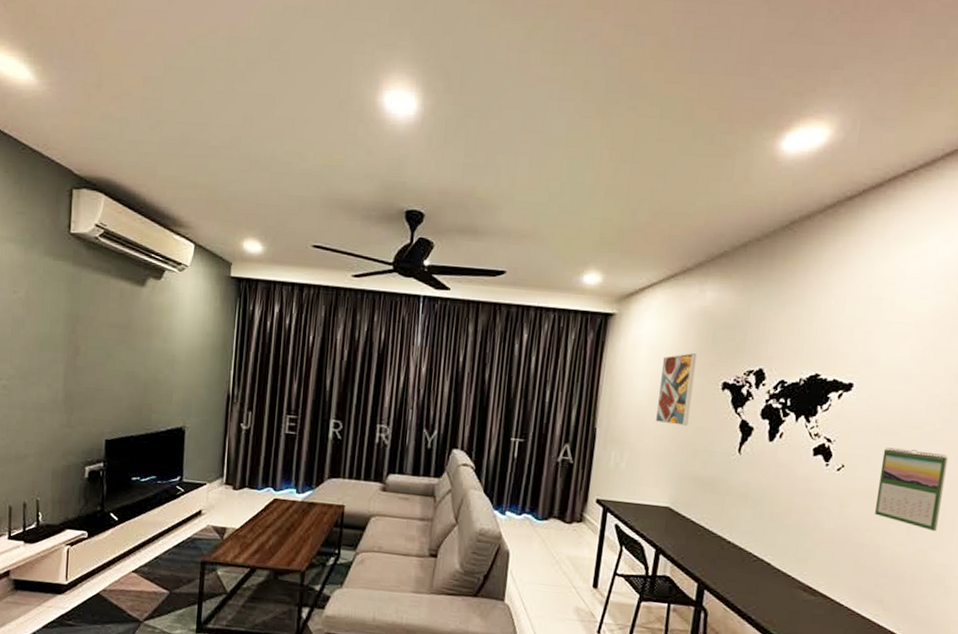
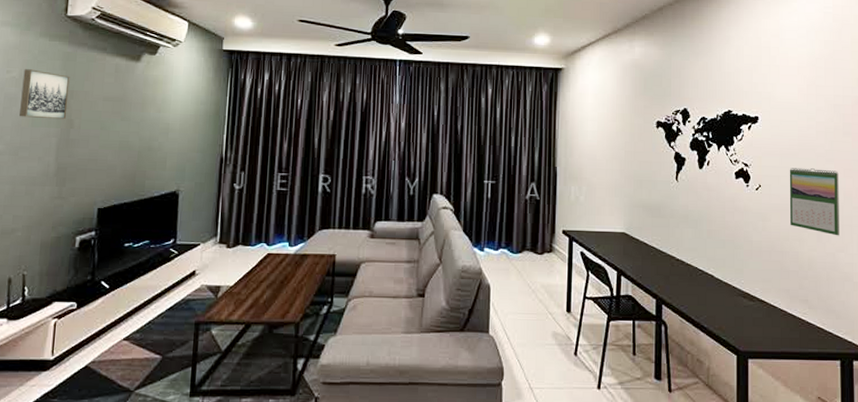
wall art: none [27,290,75,346] -> present [19,69,70,120]
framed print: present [656,353,697,426] -> none [605,98,633,160]

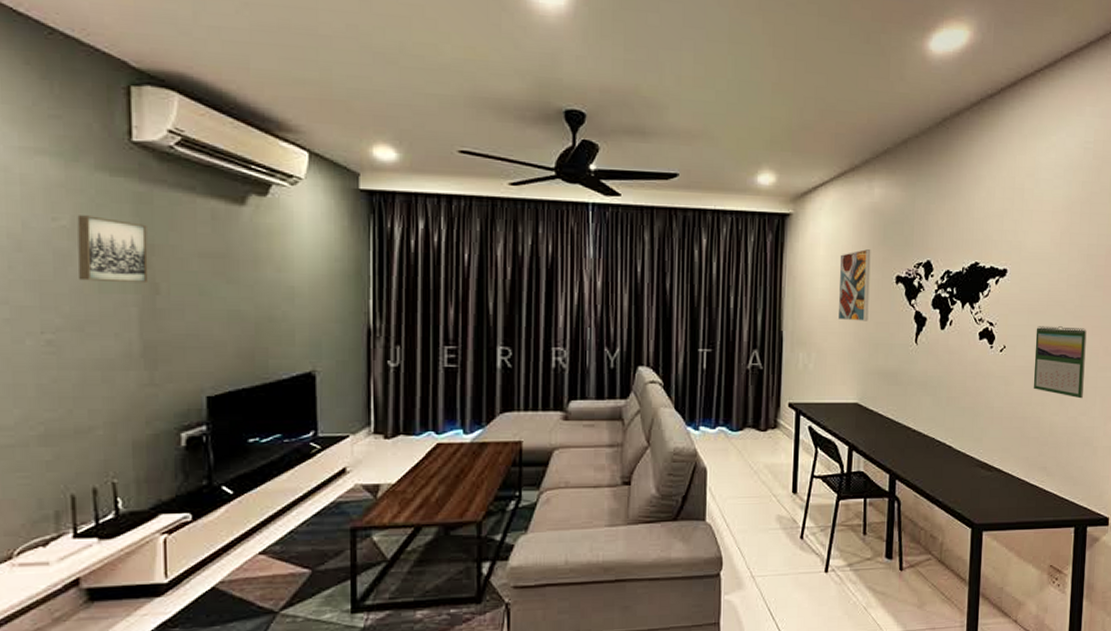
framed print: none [605,98,633,160] -> present [838,249,871,321]

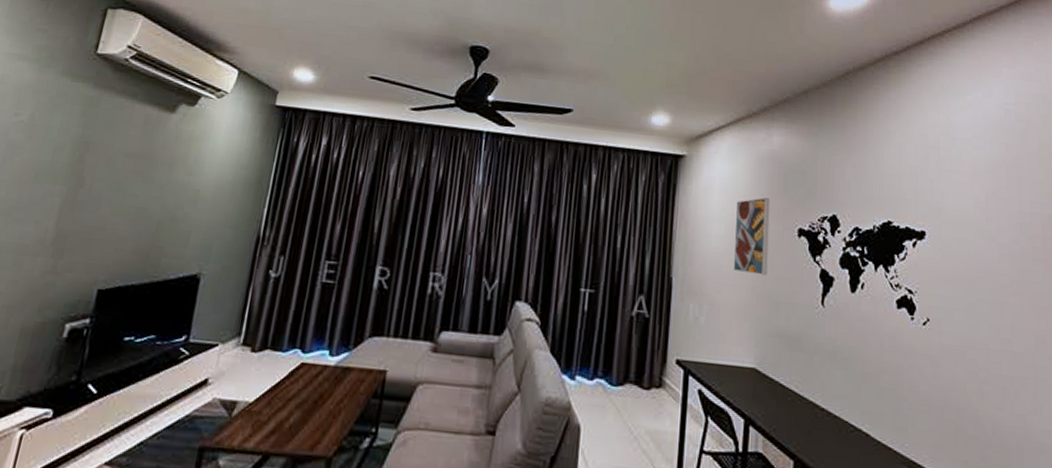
wall art: present [77,215,149,284] -> none [21,112,89,177]
calendar: present [1033,326,1087,399] -> none [965,299,1031,393]

